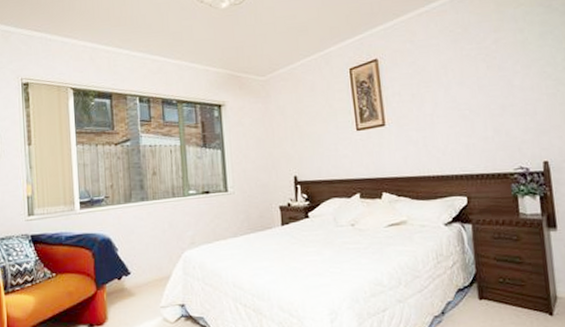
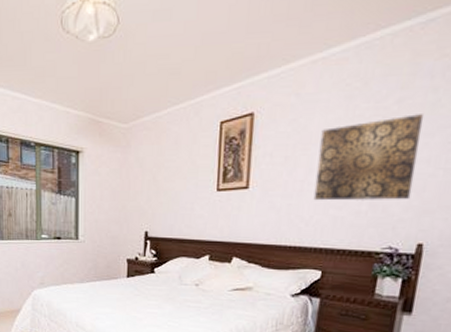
wall art: none [438,51,526,131] -> present [313,114,424,201]

